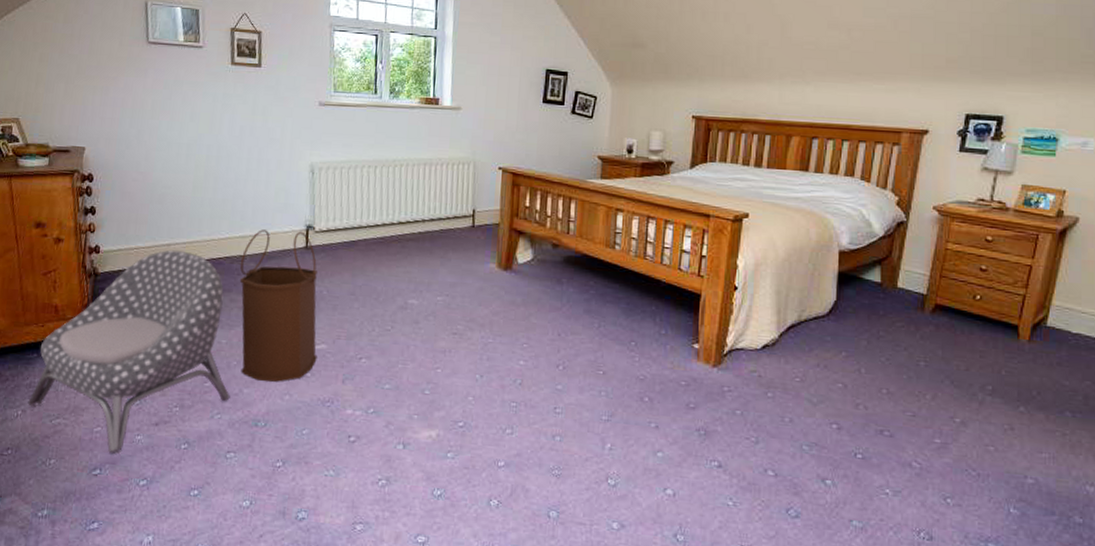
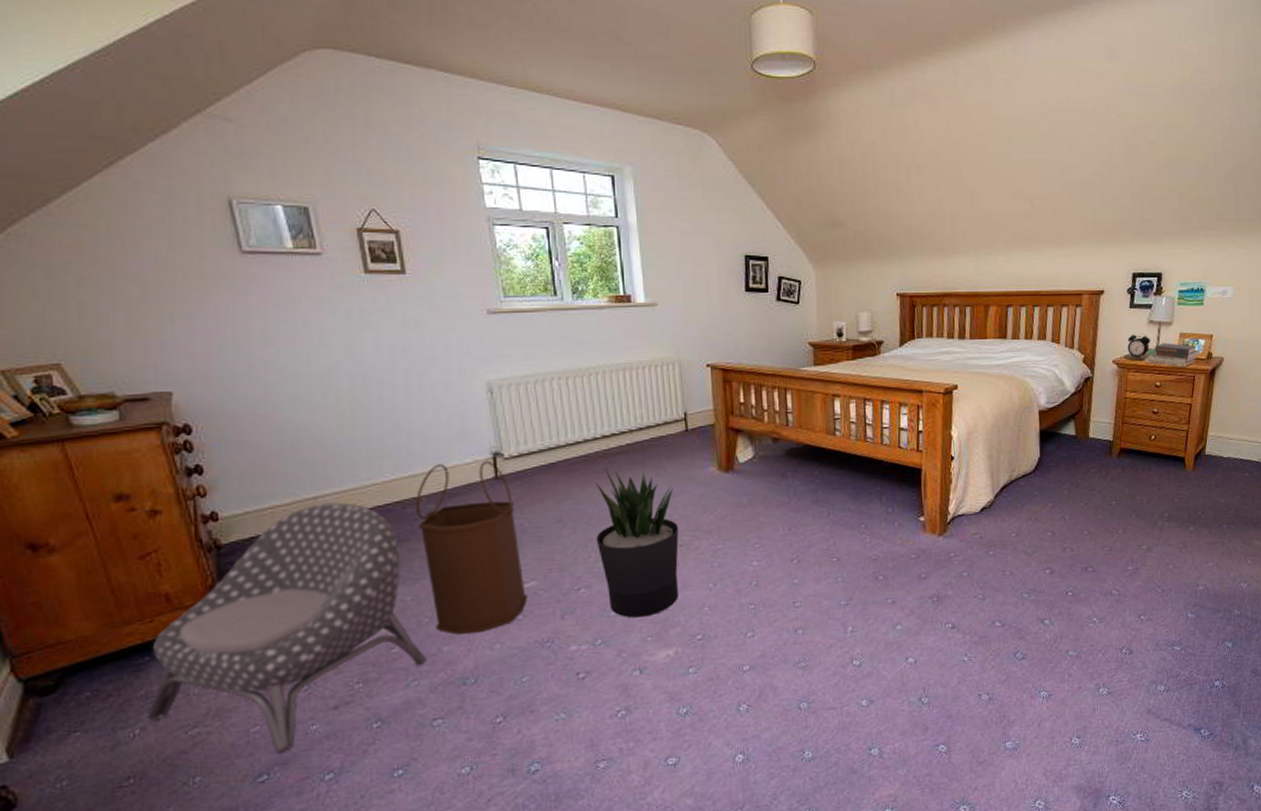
planter: none [381,251,455,395] -> present [595,467,679,618]
alarm clock: none [947,179,984,211] -> present [1123,333,1151,361]
books: none [973,193,1048,225] -> present [1144,343,1200,368]

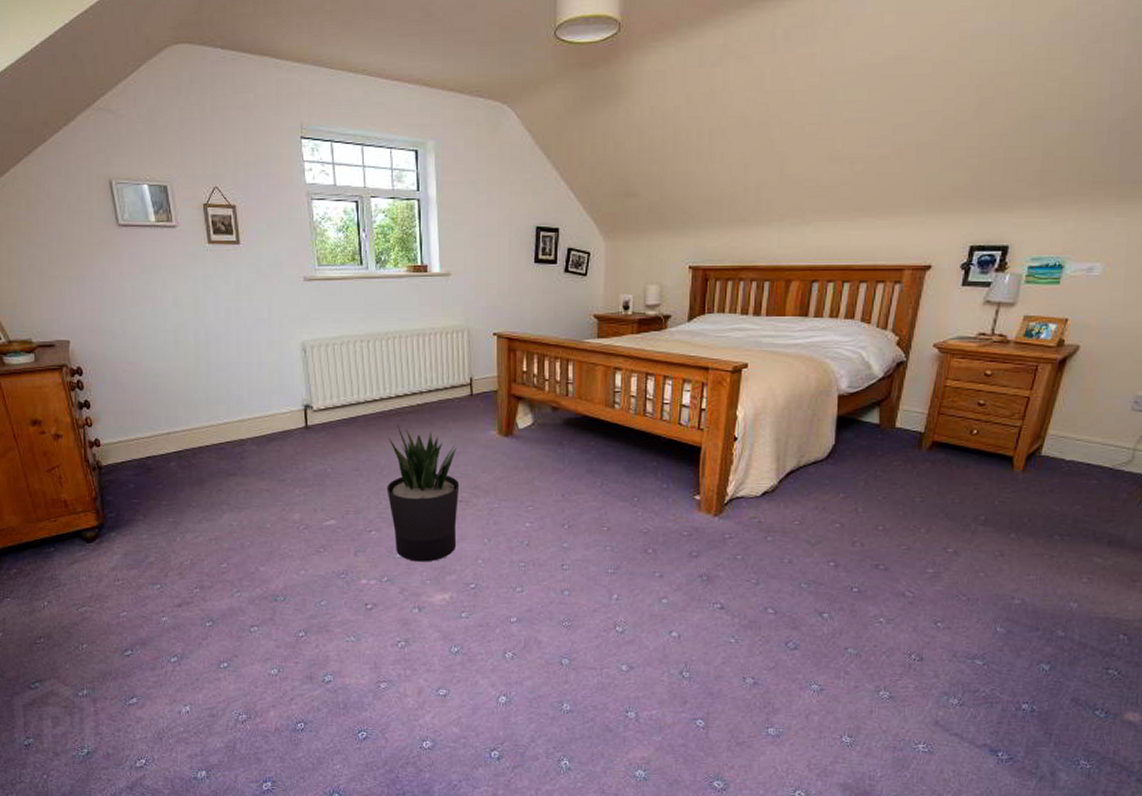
armchair: present [147,502,427,753] -> none [52,438,247,635]
basket: present [414,460,528,634] -> none [242,411,328,559]
alarm clock: present [1123,333,1151,361] -> none [947,314,985,346]
books: present [1144,343,1200,368] -> none [973,326,1049,356]

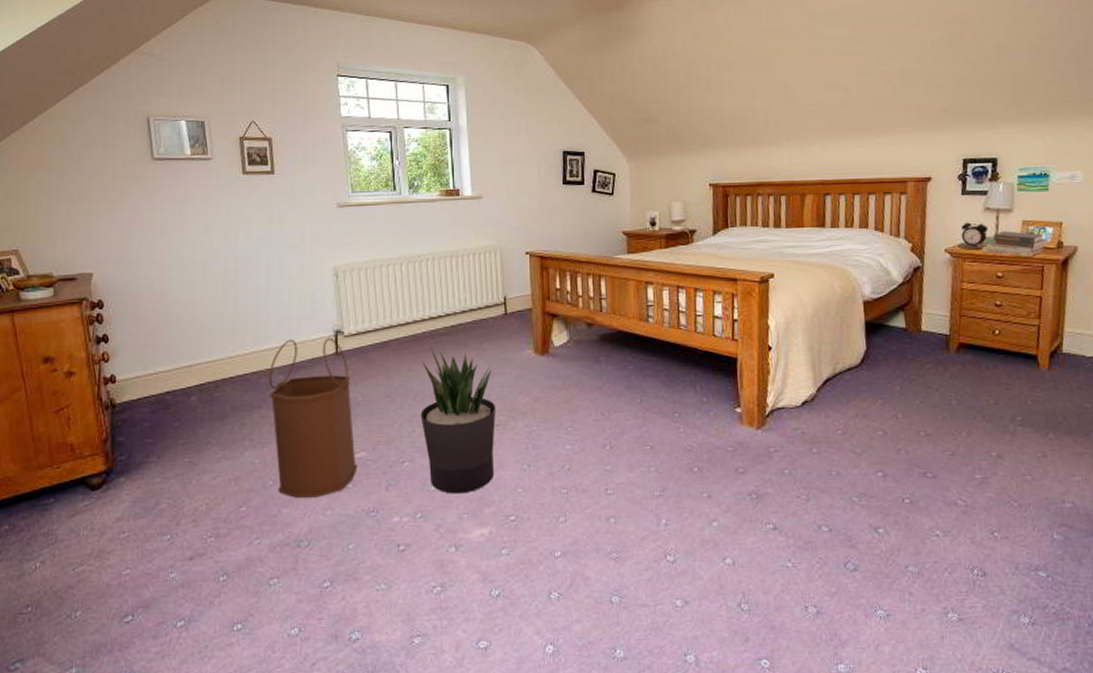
basket: none [242,411,328,559] -> present [268,337,358,498]
alarm clock: none [947,314,985,346] -> present [957,221,989,250]
books: none [973,326,1049,356] -> present [981,231,1049,258]

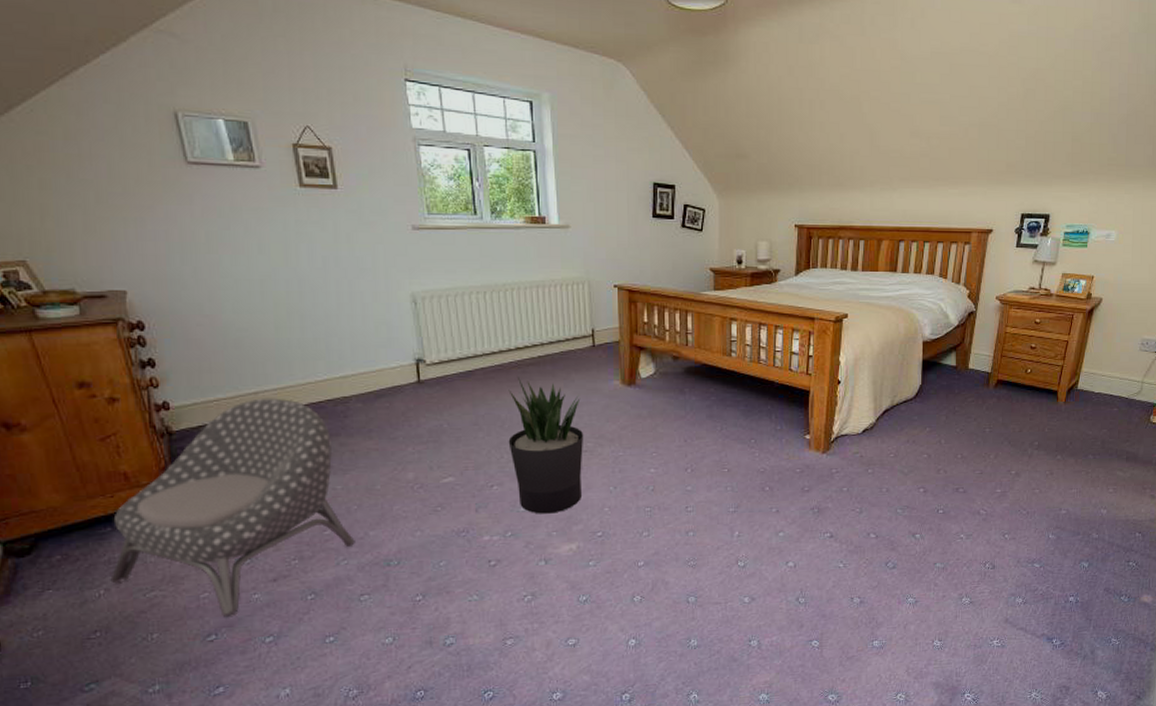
armchair: none [47,370,269,596] -> present [110,398,355,617]
basket: present [268,337,358,498] -> none [345,365,446,521]
alarm clock: present [957,221,989,250] -> none [1006,272,1034,298]
books: present [981,231,1049,258] -> none [1026,282,1081,307]

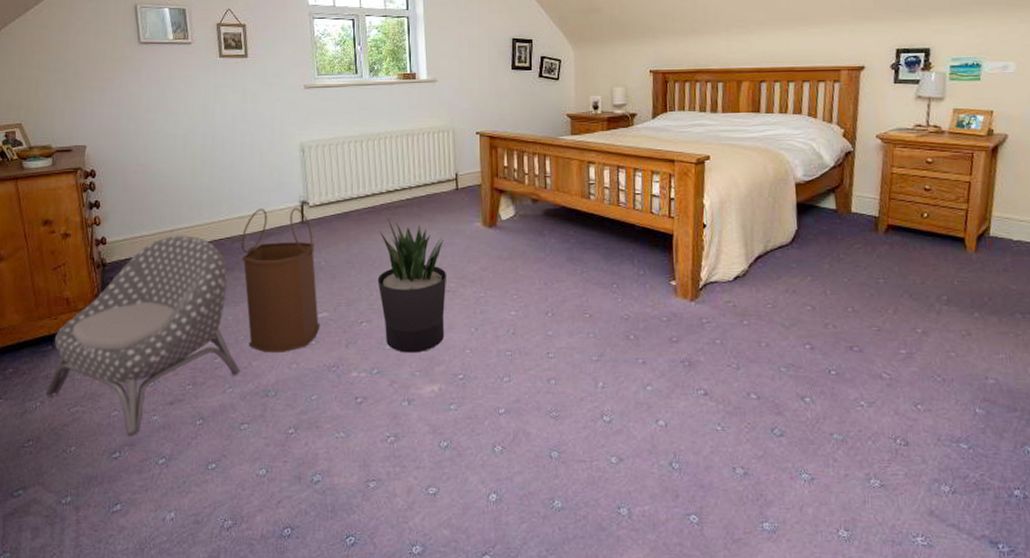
basket: none [345,365,446,521] -> present [240,207,320,352]

